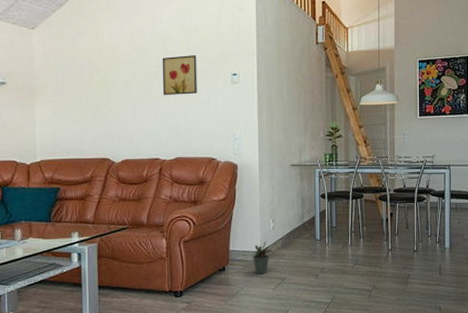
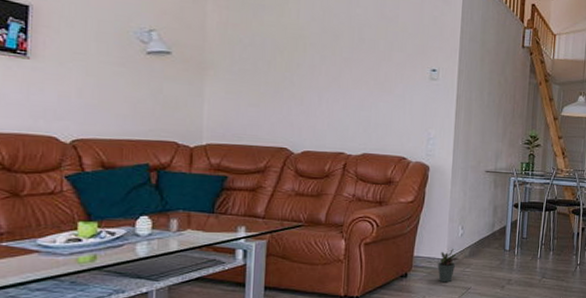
wall art: present [162,55,197,96] -> none [354,43,395,87]

